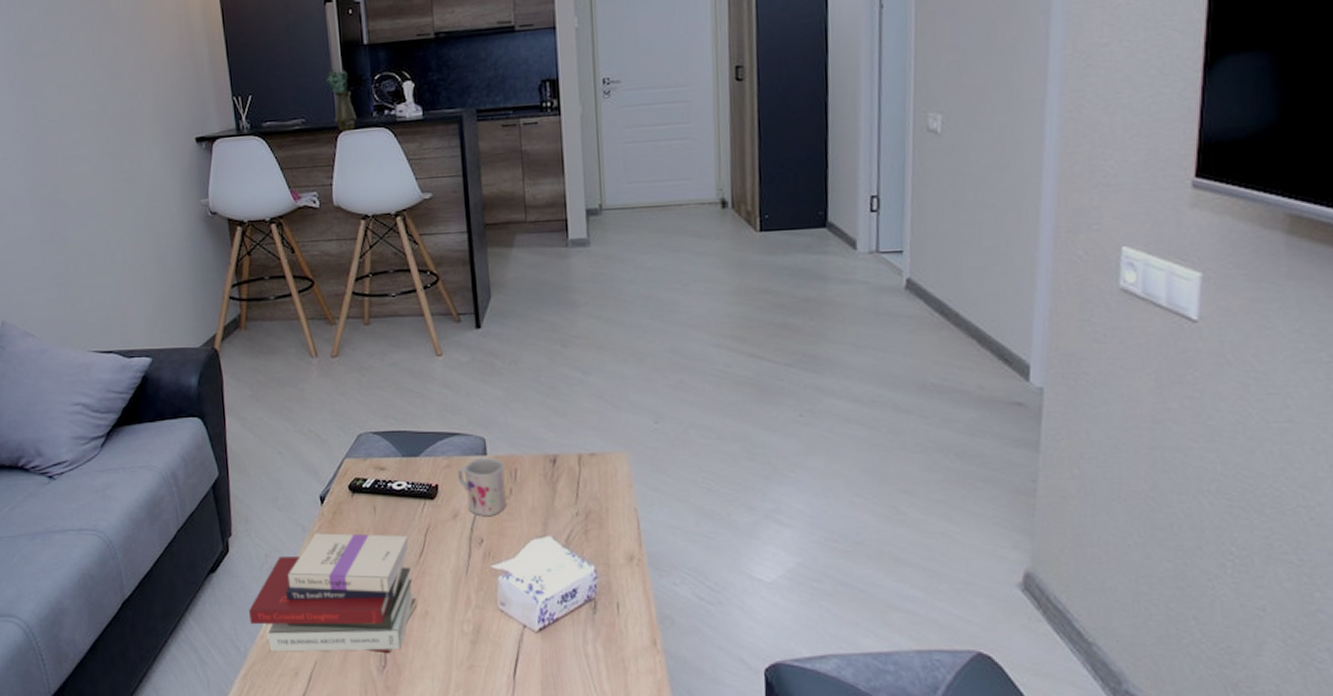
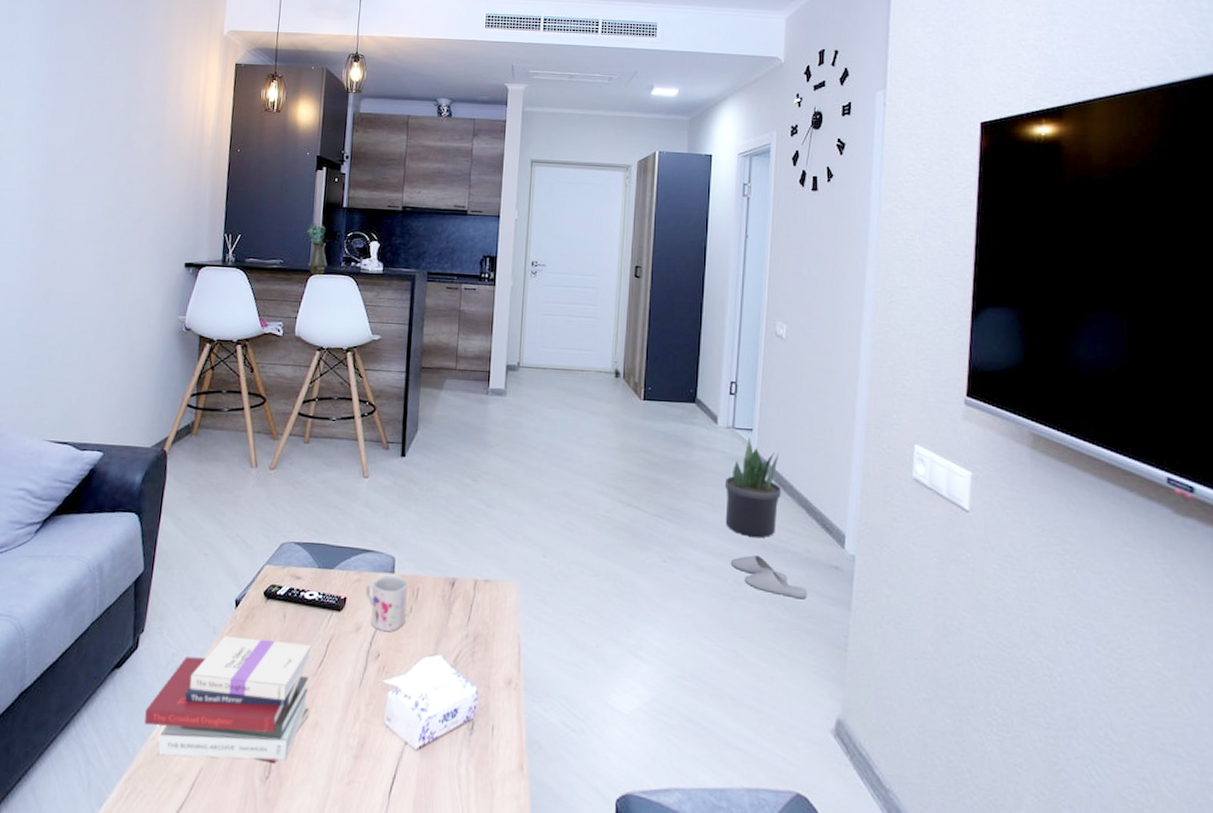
planter: none [870,261,944,378] -> present [724,437,781,538]
slippers: none [883,399,982,444] -> present [730,555,807,600]

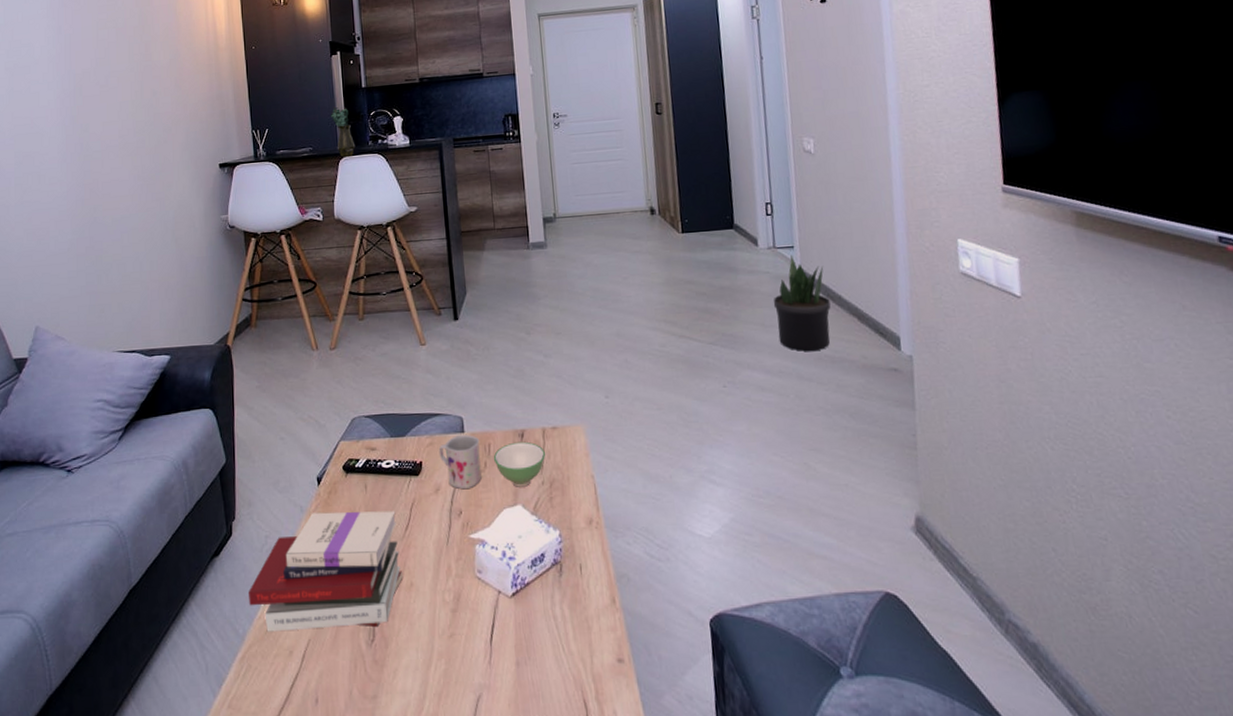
bowl: none [420,590,474,638] -> present [493,441,545,487]
slippers: present [730,555,807,600] -> none [789,368,870,405]

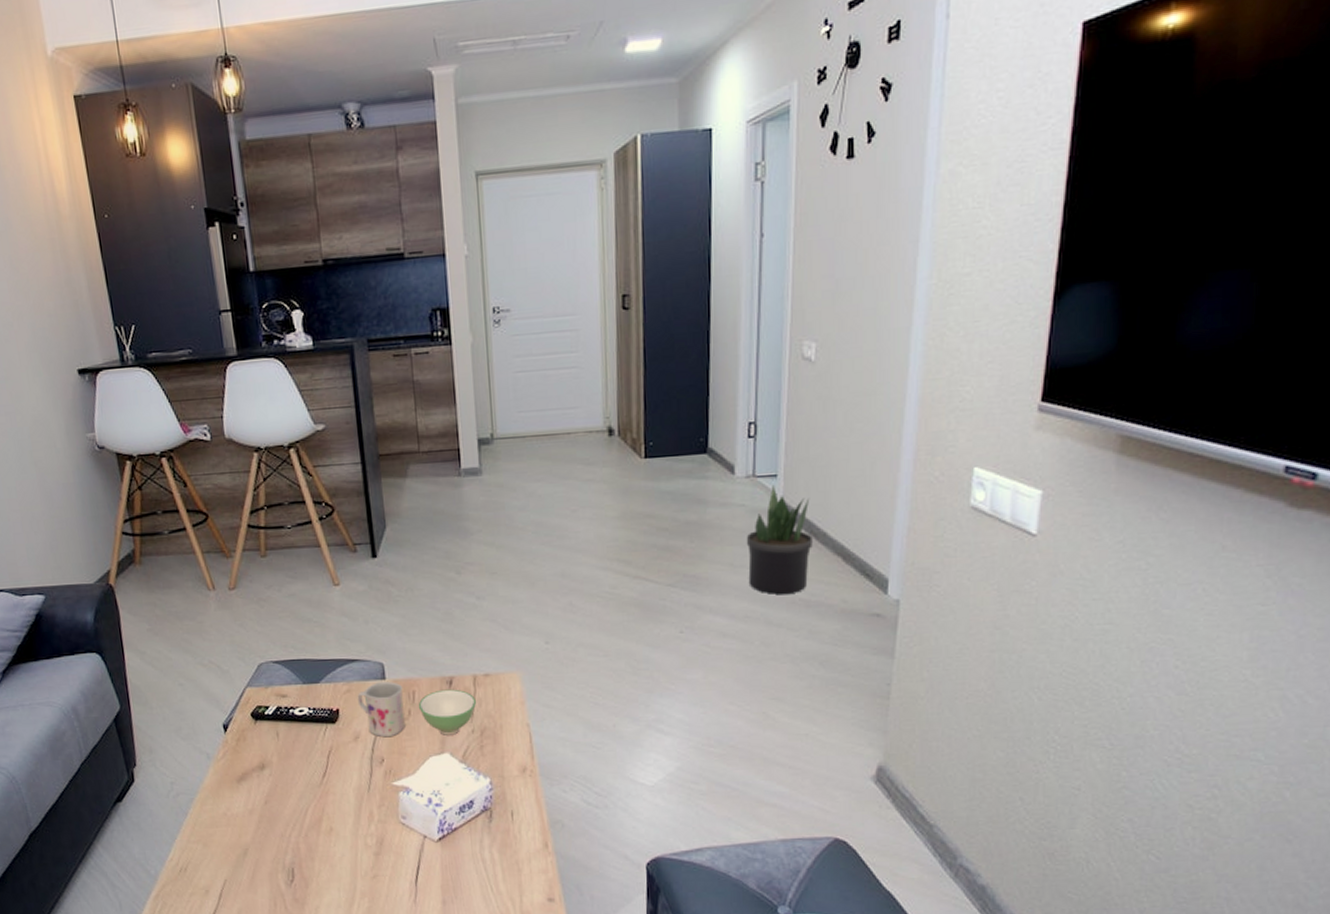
books: present [247,510,404,632] -> none [156,758,322,873]
vase: present [330,106,356,157] -> none [211,296,246,362]

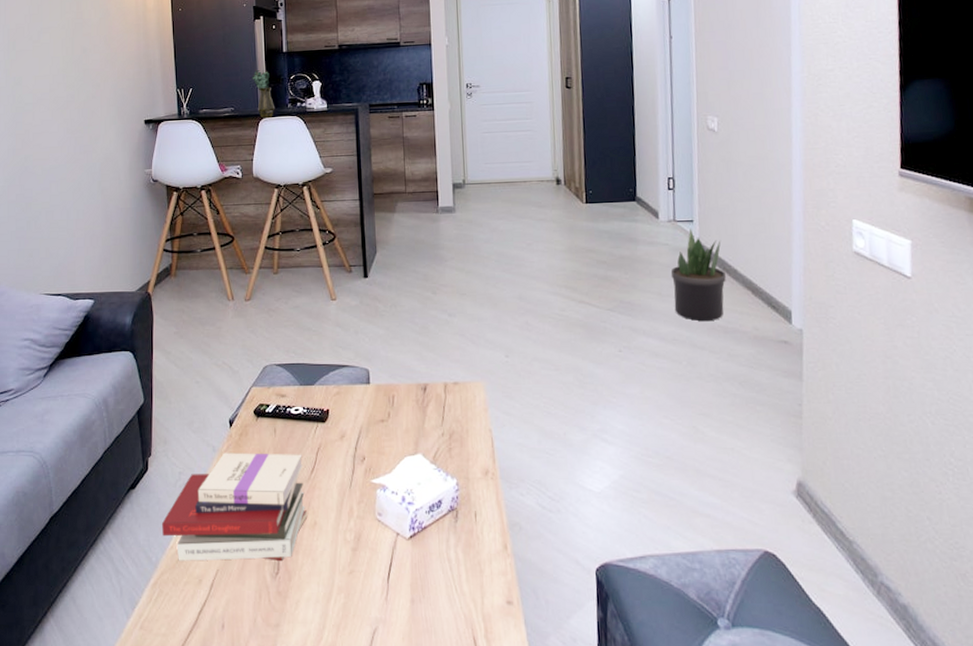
books: none [156,758,322,873] -> present [161,453,308,561]
vase: none [211,296,246,362] -> present [252,69,275,118]
mug: present [357,681,405,738] -> none [345,385,385,437]
bowl: present [418,689,476,735] -> none [396,395,446,437]

